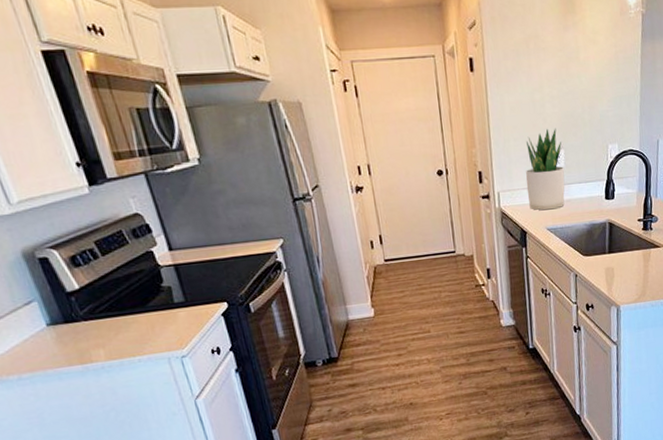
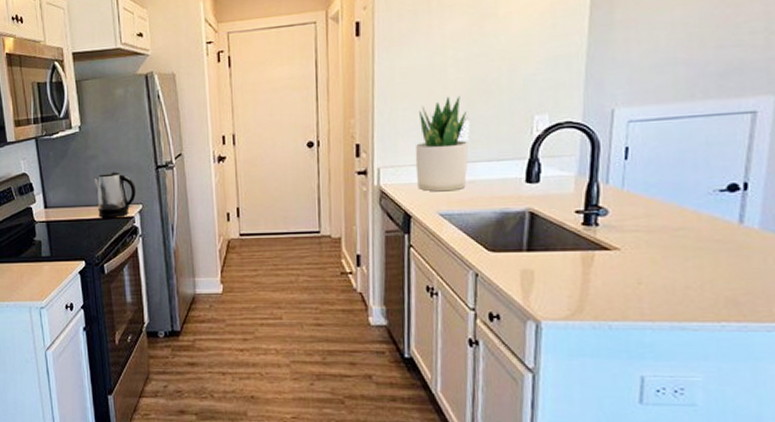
kettle: none [224,206,275,256] -> present [93,172,136,218]

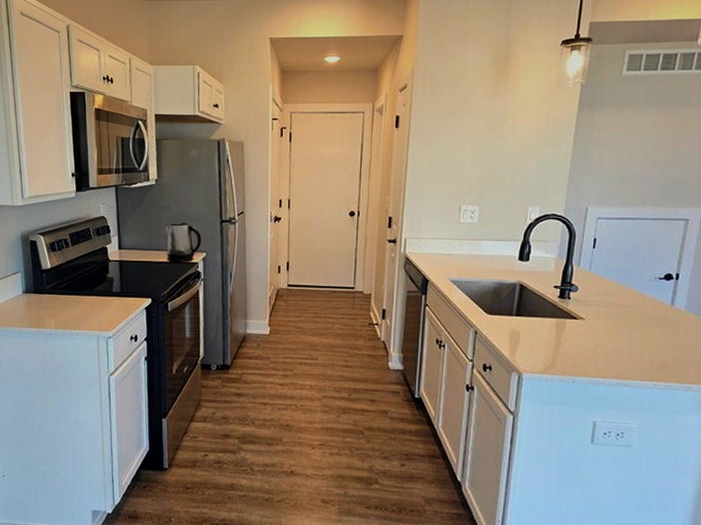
planter: present [415,95,468,192] -> none [434,184,478,263]

